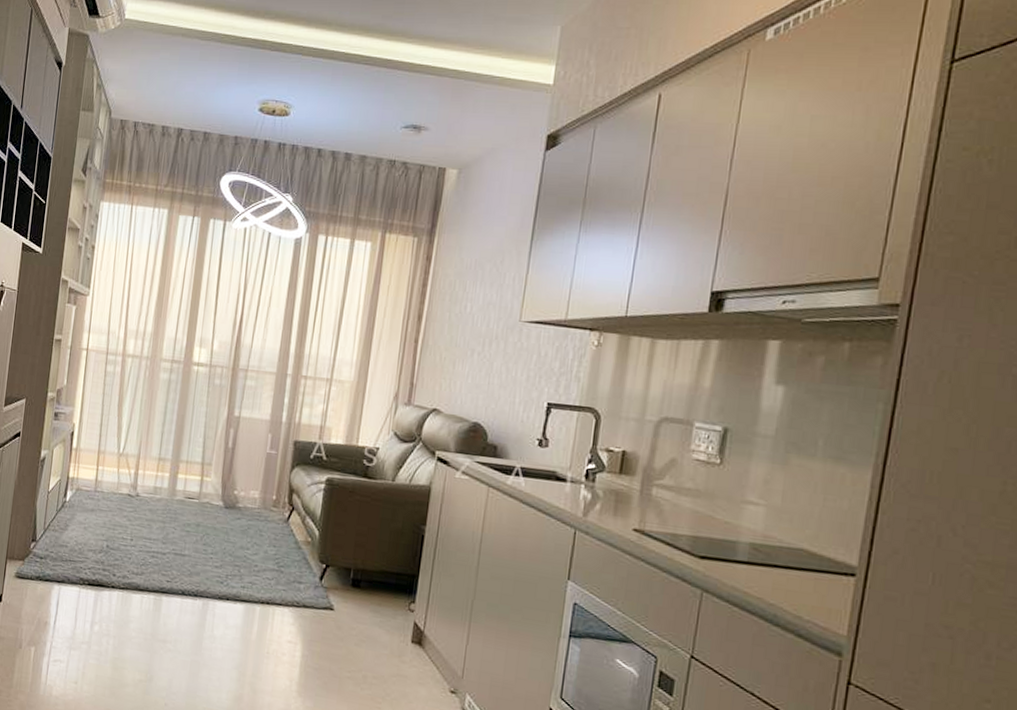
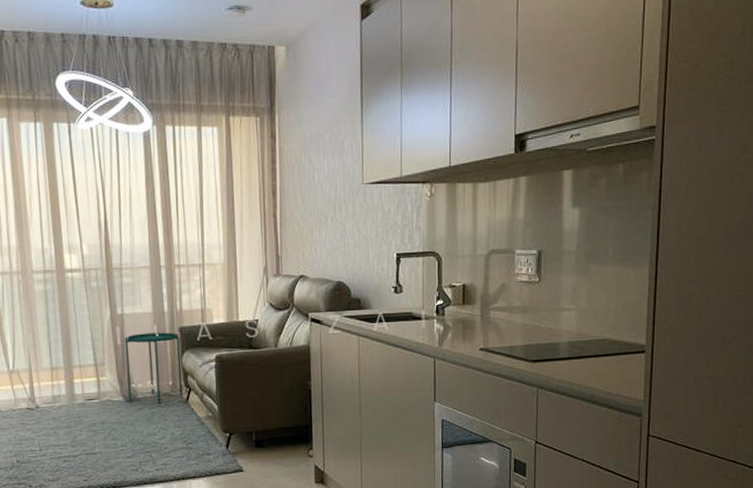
side table: none [229,439,292,518] -> present [124,332,183,404]

